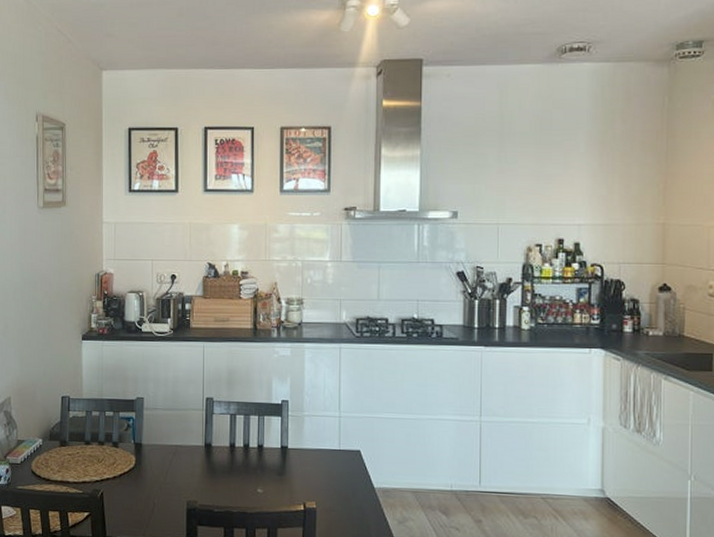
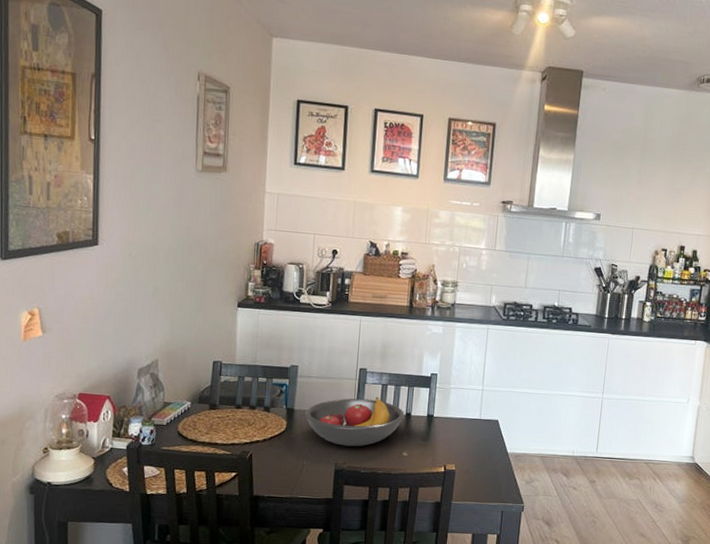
fruit bowl: none [152,427,257,483] -> present [304,396,405,447]

